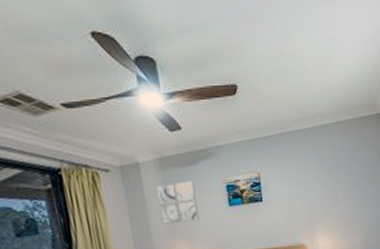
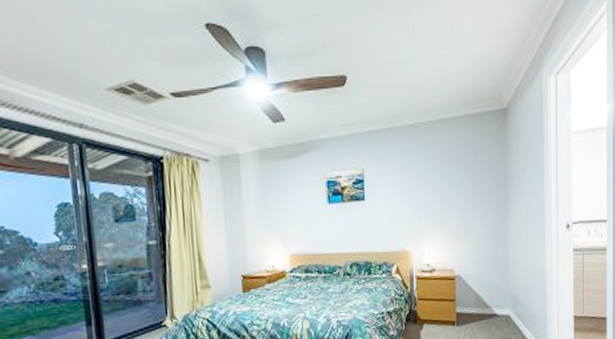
wall art: present [156,181,199,224] -> none [254,175,295,219]

